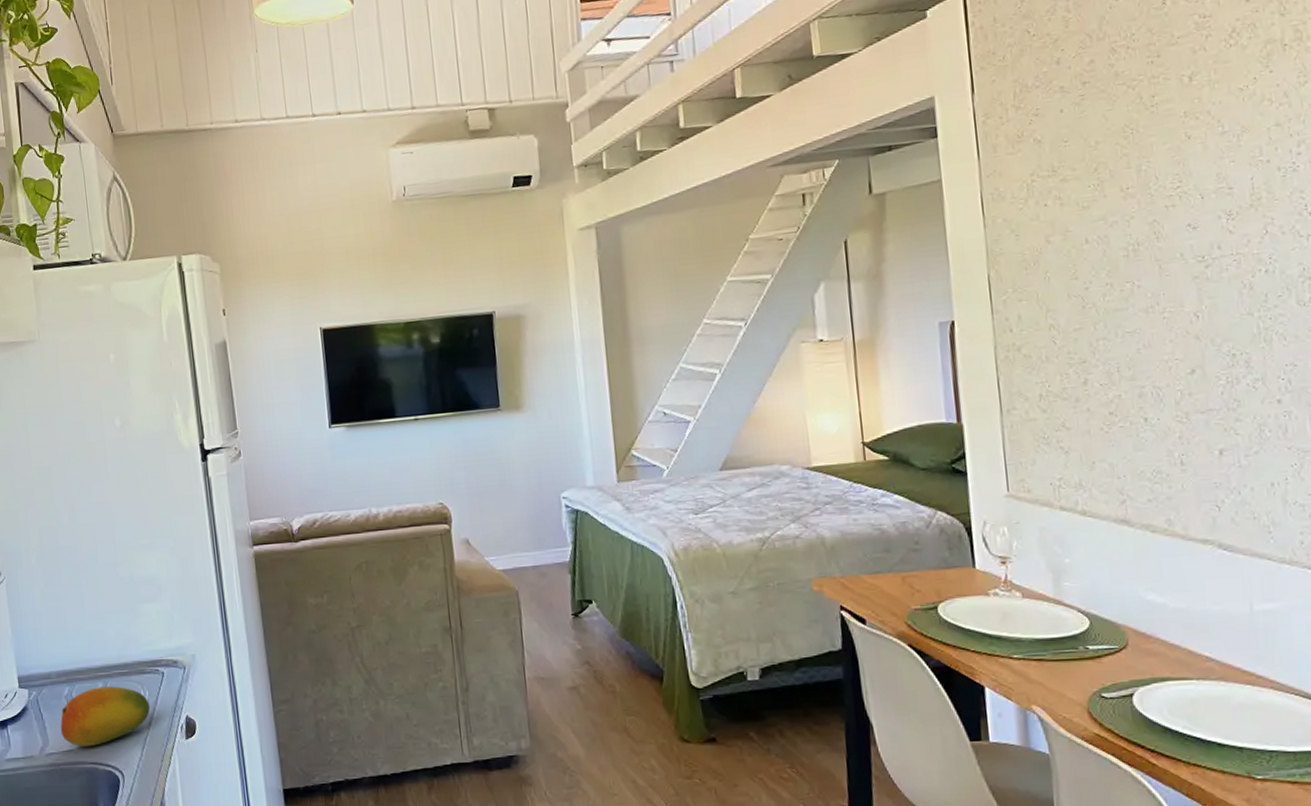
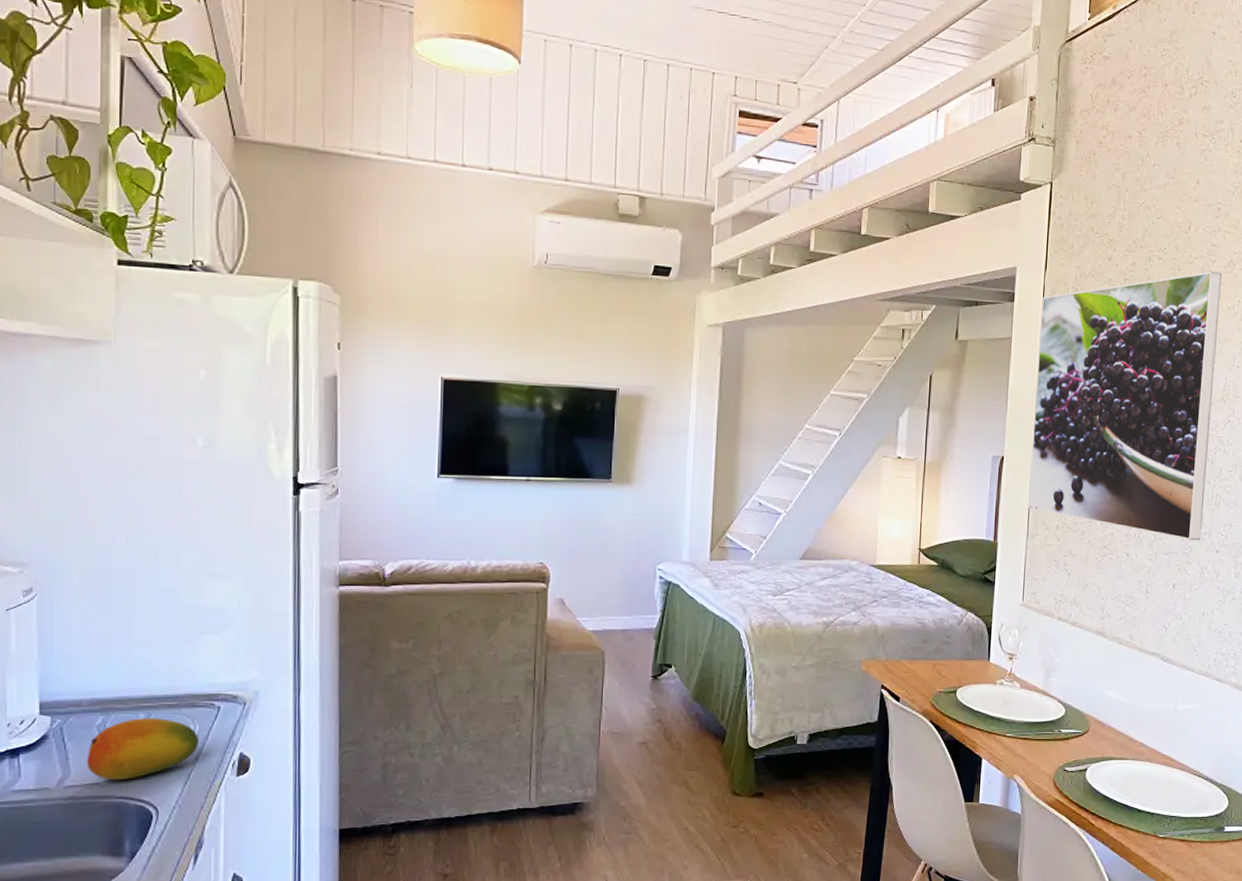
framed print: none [973,47,1252,392] -> present [1027,271,1223,541]

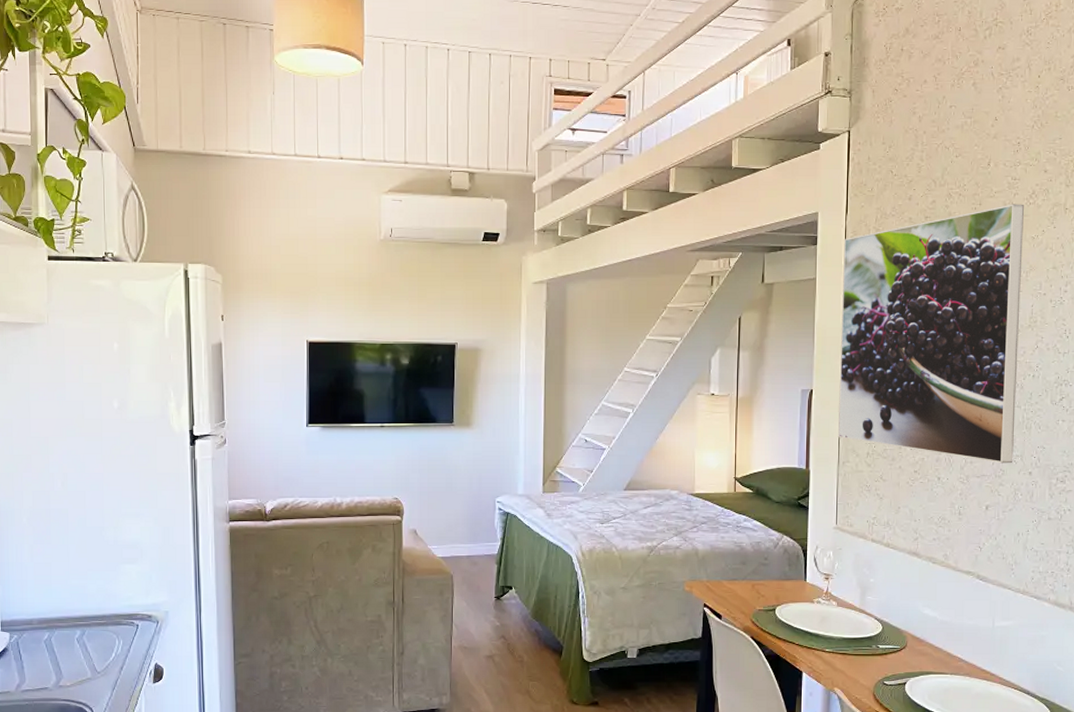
fruit: present [86,718,198,780] -> none [37,634,122,685]

